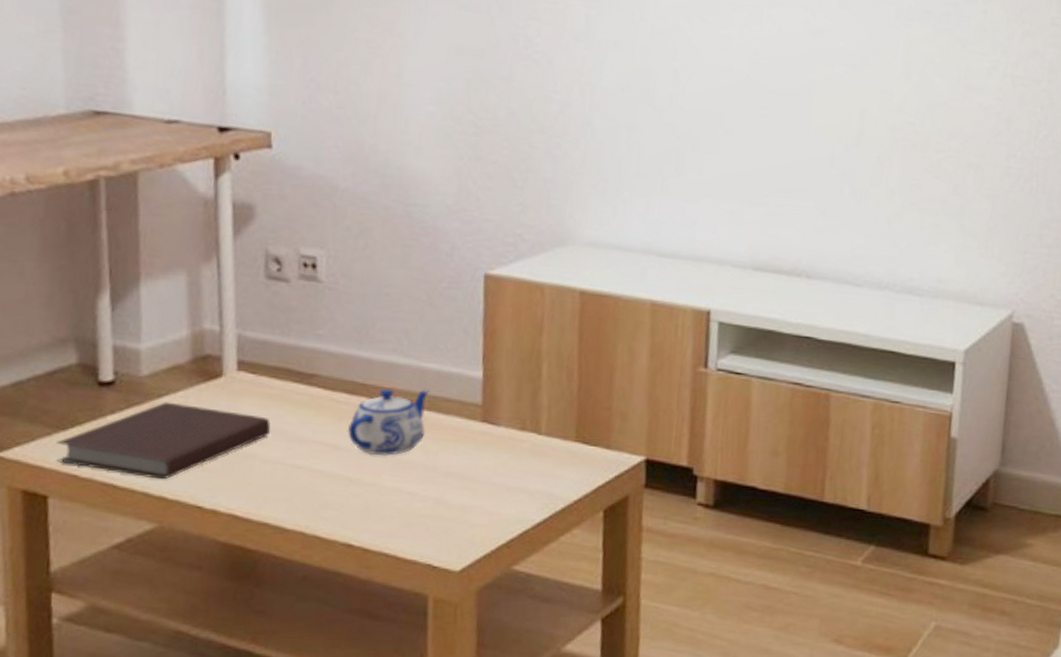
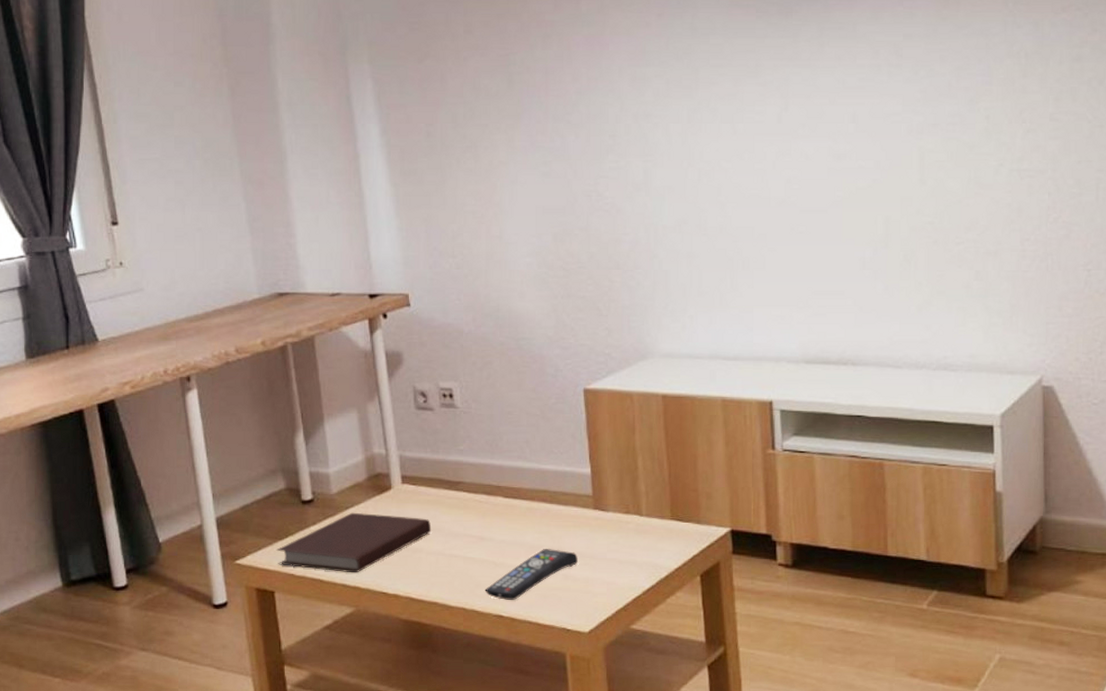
remote control: none [332,466,456,526] -> present [484,549,578,600]
teapot: present [347,388,429,457] -> none [489,485,550,543]

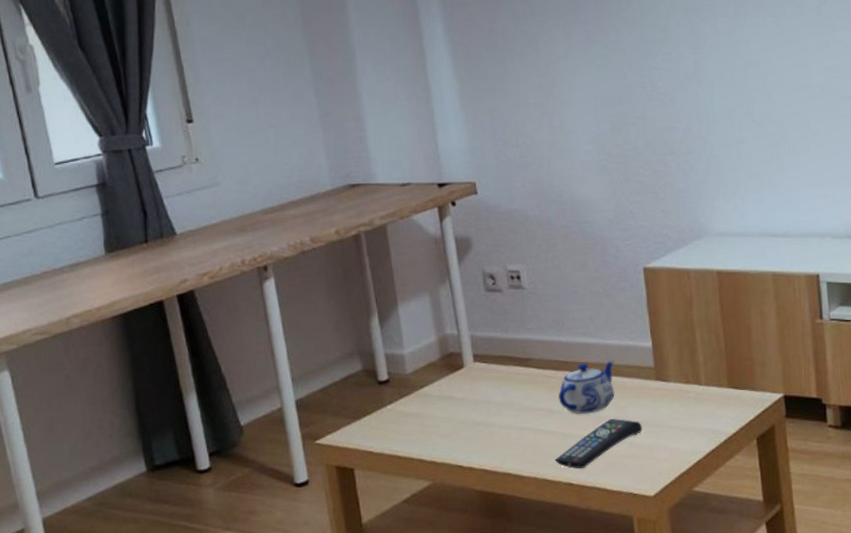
notebook: present [276,512,432,573] -> none [355,390,503,449]
teapot: none [489,485,550,543] -> present [557,359,615,415]

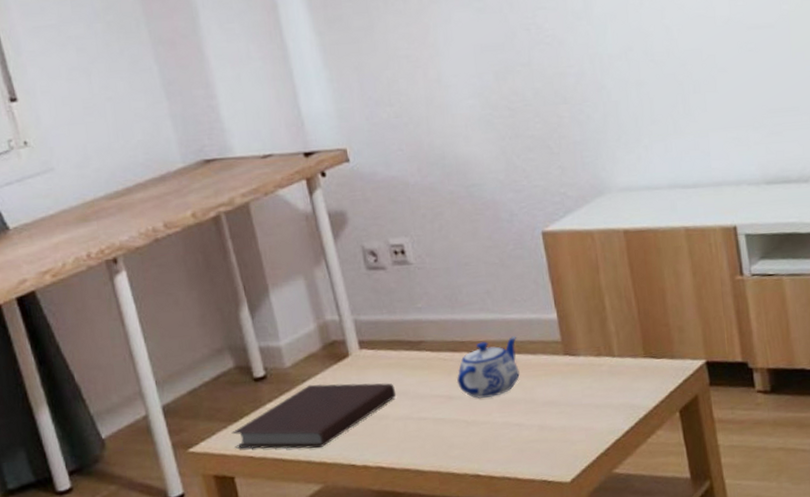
notebook: none [355,390,503,449] -> present [232,383,396,449]
remote control: present [555,419,642,469] -> none [458,400,553,459]

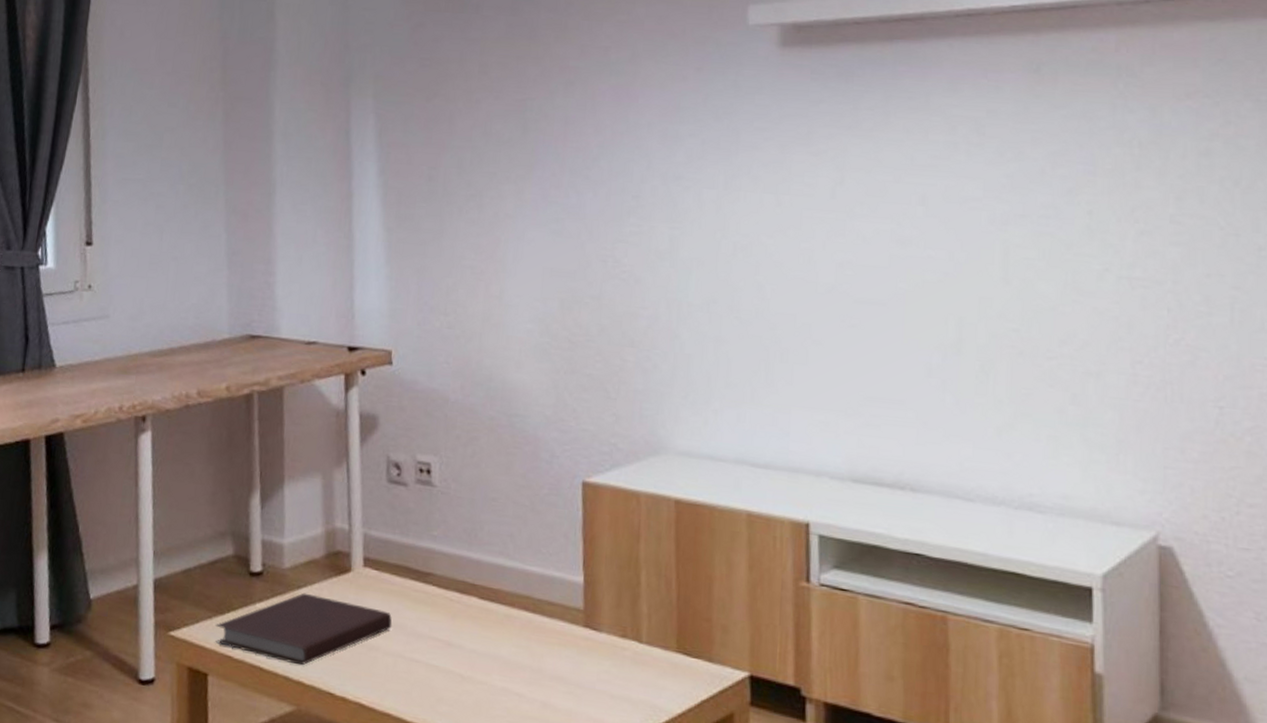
teapot: present [456,335,520,399] -> none [459,589,534,656]

